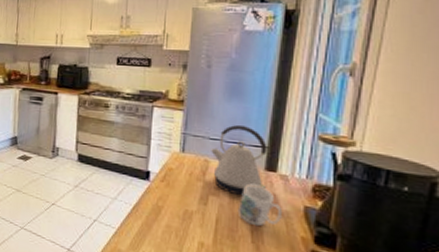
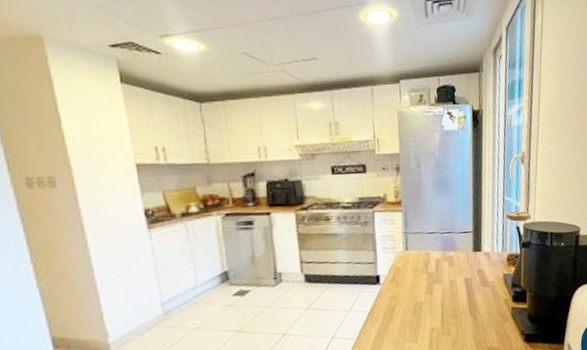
kettle: present [211,125,267,197] -> none [430,216,476,279]
mug: present [237,184,282,227] -> none [456,265,489,301]

